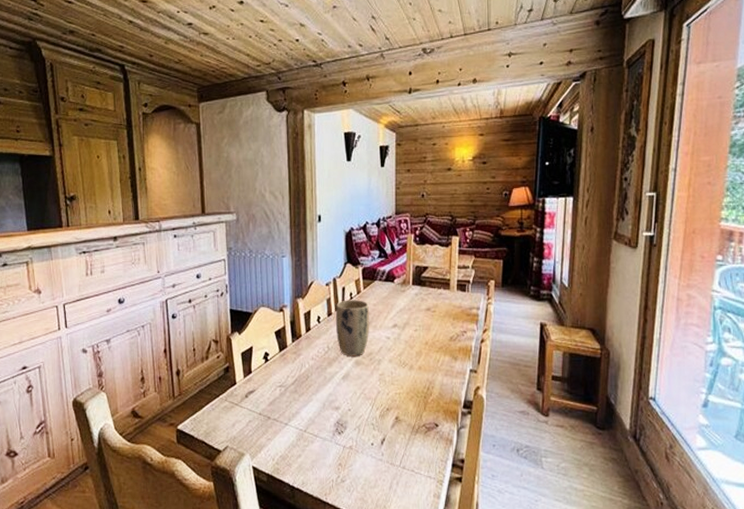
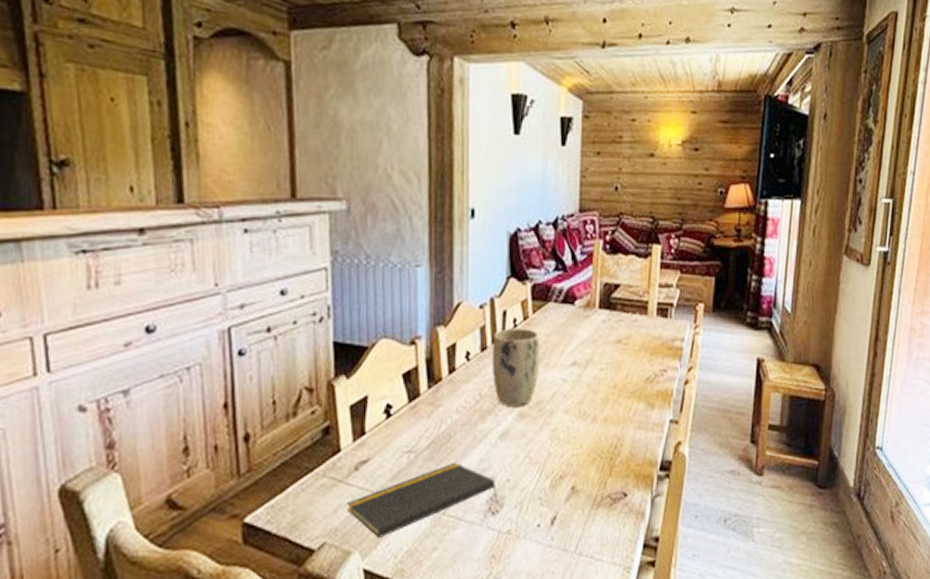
notepad: none [241,395,342,445] -> present [347,462,497,538]

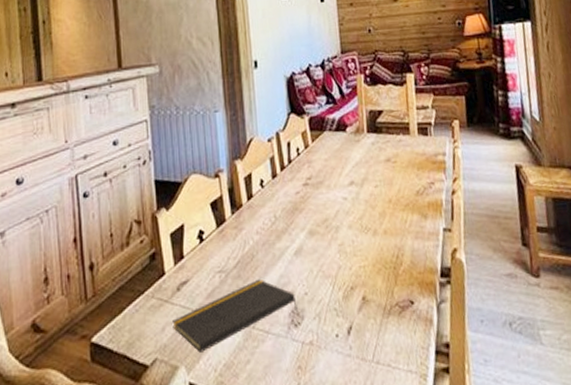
plant pot: present [491,328,541,407] -> none [281,155,323,226]

